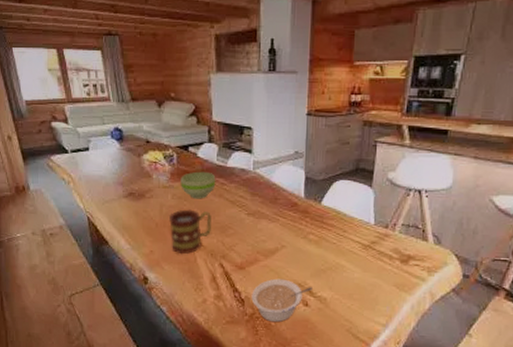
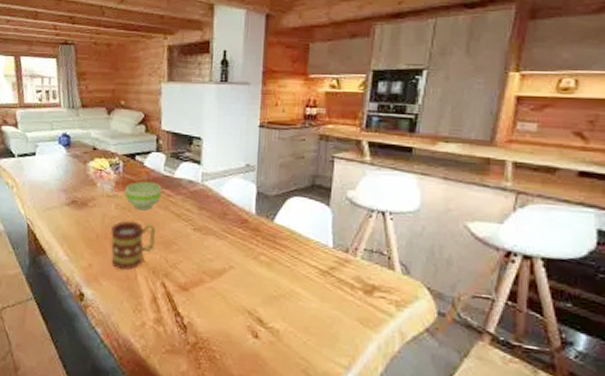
legume: present [251,278,312,323] -> none [194,303,263,356]

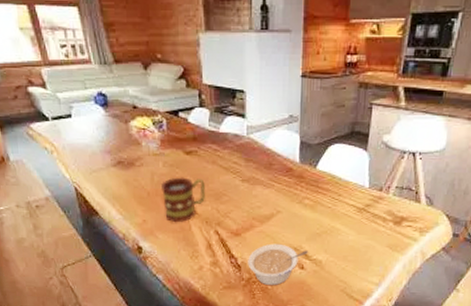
bowl: present [125,181,162,211] -> none [171,137,209,166]
legume: none [194,303,263,356] -> present [248,243,308,286]

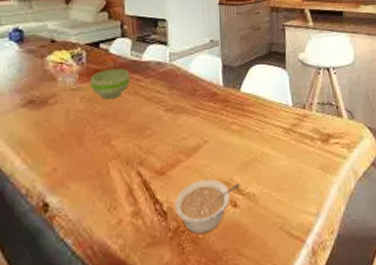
mug: present [161,177,205,223] -> none [77,112,126,168]
bowl: none [171,137,209,166] -> present [90,68,130,100]

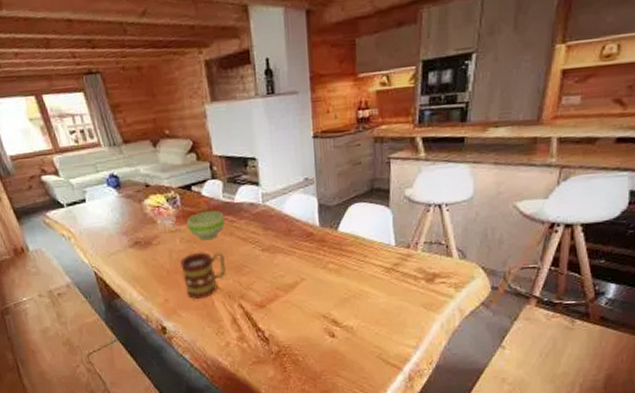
mug: none [77,112,126,168] -> present [180,252,226,300]
legume: present [174,179,240,235] -> none [275,312,338,358]

